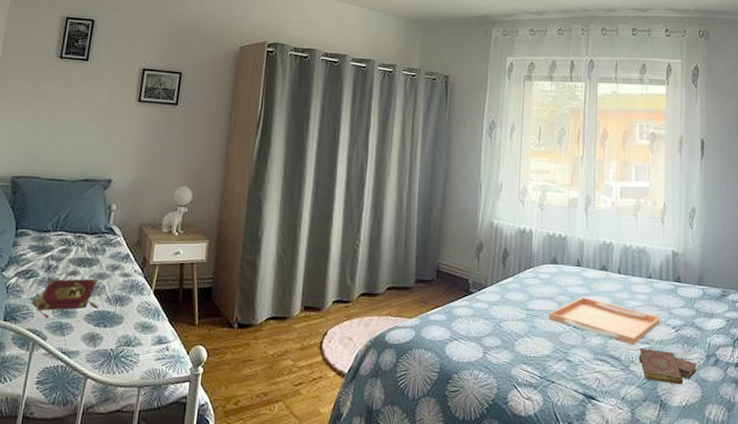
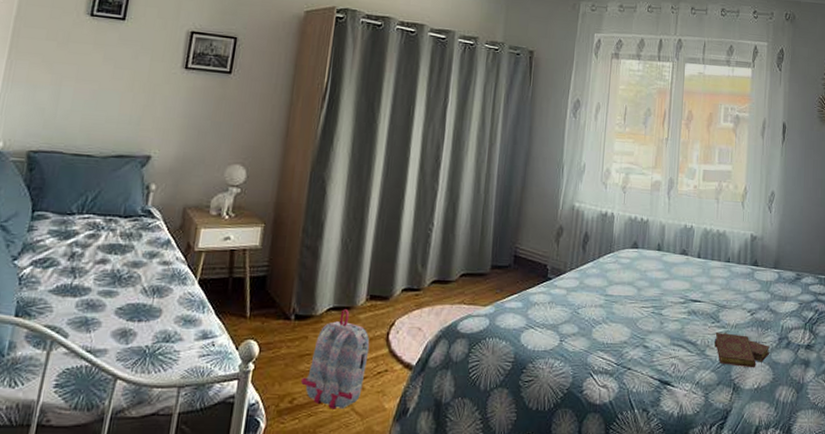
book: present [30,278,99,319] -> none [48,267,133,313]
backpack: none [245,319,305,412] -> present [301,309,370,409]
serving tray: present [548,297,661,344] -> none [627,282,737,329]

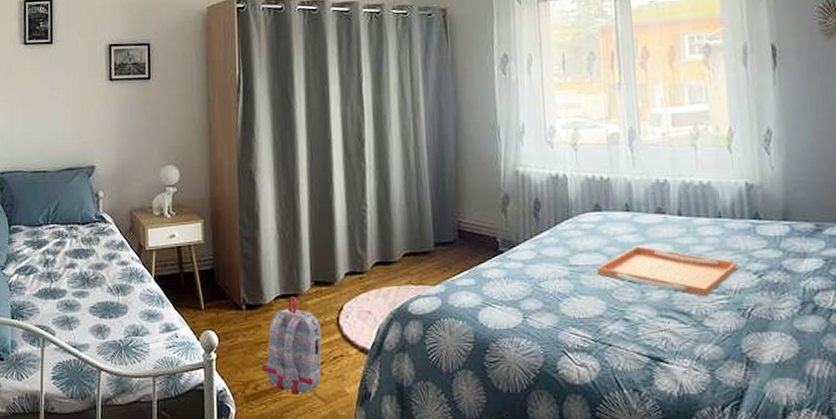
serving tray: none [627,282,737,329] -> present [596,246,738,296]
book: present [714,333,770,368] -> none [713,300,790,339]

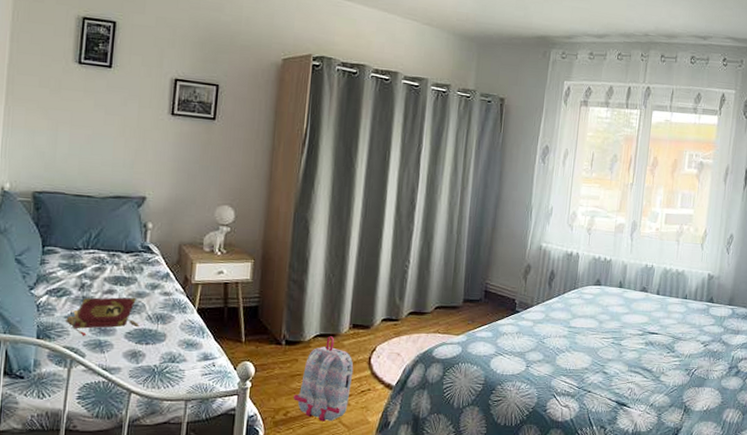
book: none [34,269,102,314] -> present [64,297,140,336]
serving tray: present [596,246,738,296] -> none [589,316,692,358]

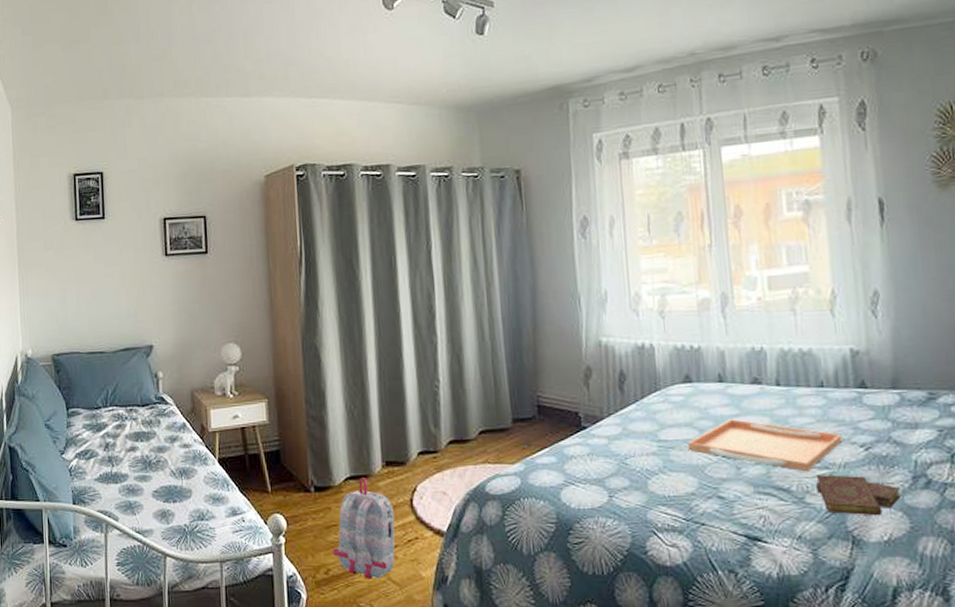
book: present [64,297,140,336] -> none [95,452,165,498]
serving tray: none [589,316,692,358] -> present [687,419,843,471]
book: none [669,361,720,393] -> present [816,474,901,516]

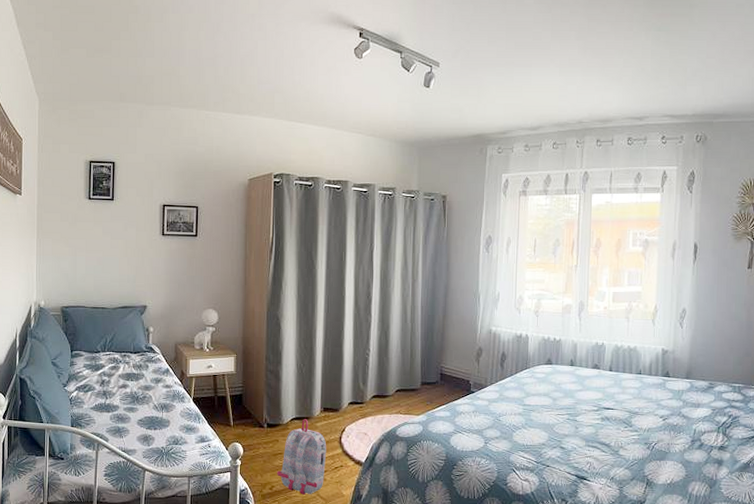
serving tray: present [687,419,843,471] -> none [544,393,649,432]
book: present [816,474,901,516] -> none [628,436,682,466]

